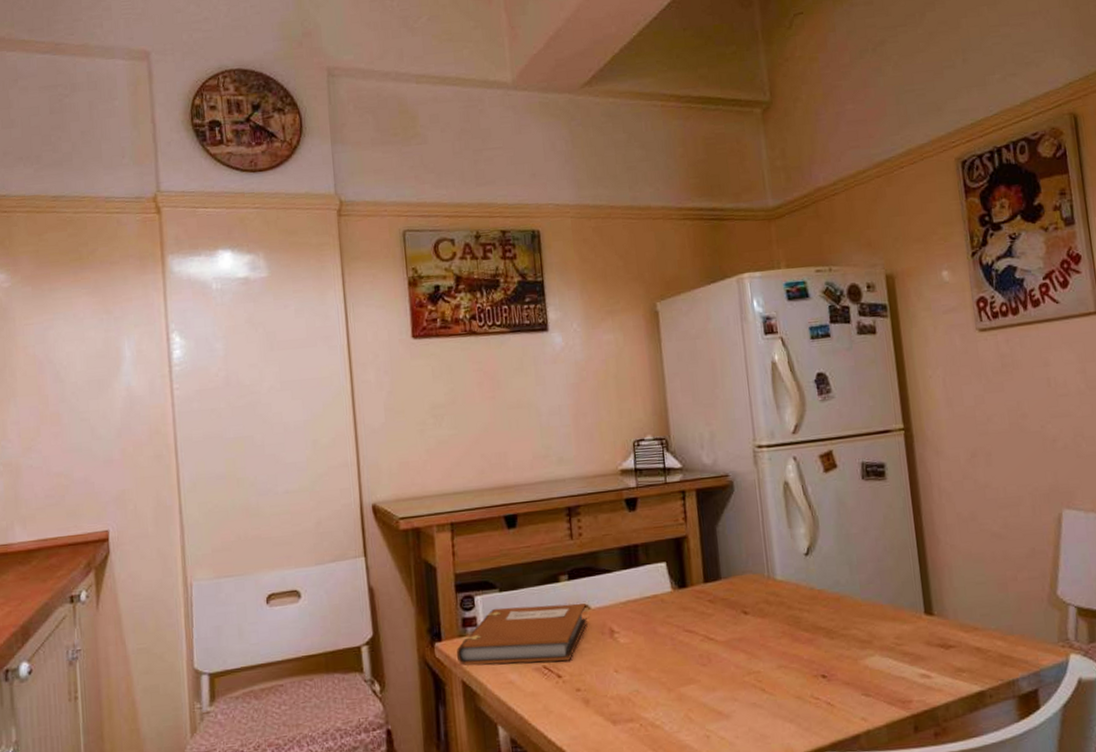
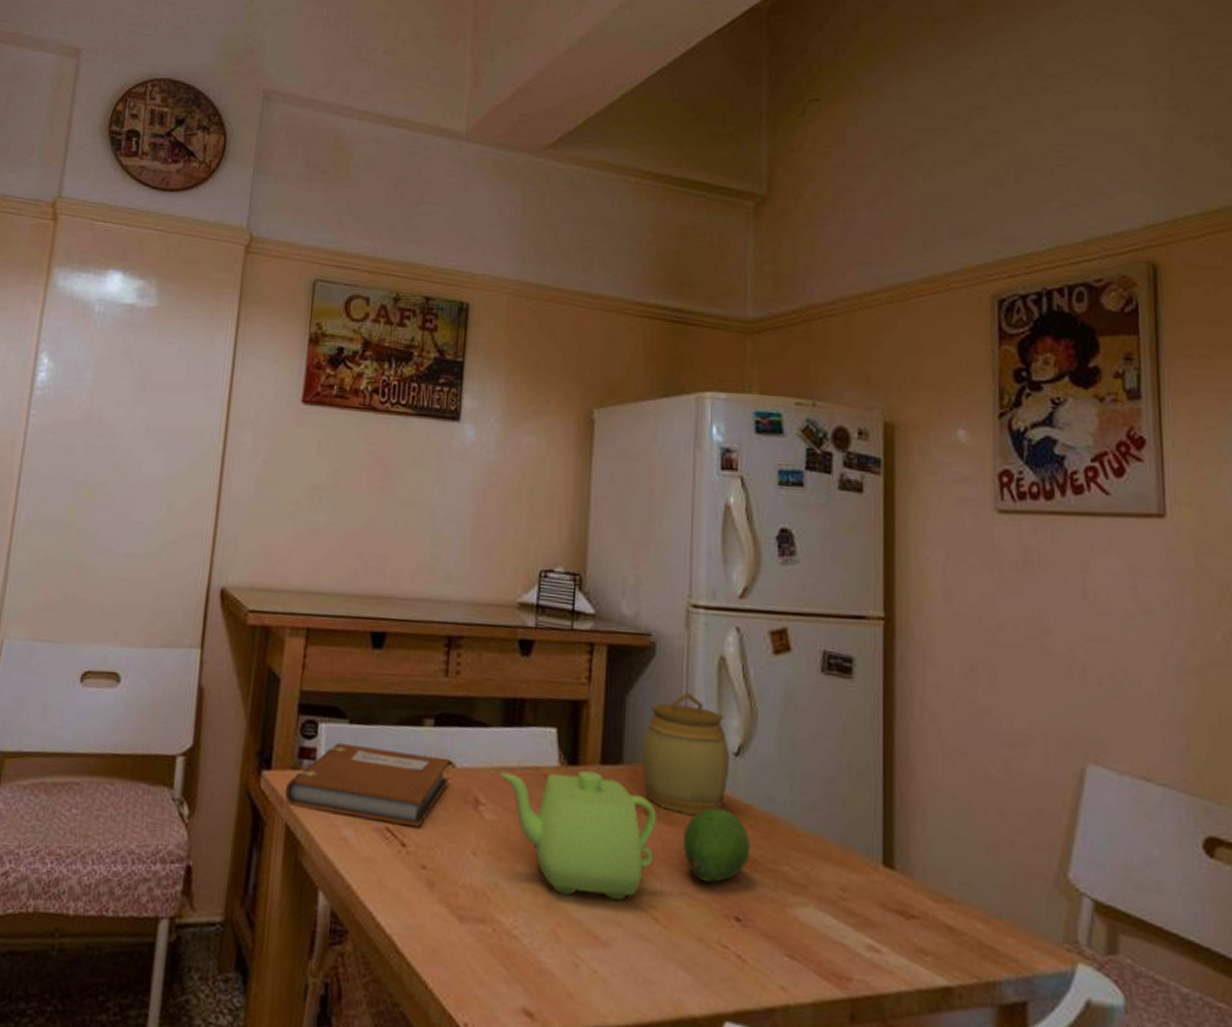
teapot: none [626,589,755,687] -> present [499,769,657,900]
jar: none [734,514,803,607] -> present [642,691,730,815]
fruit: none [775,597,827,654] -> present [683,807,751,883]

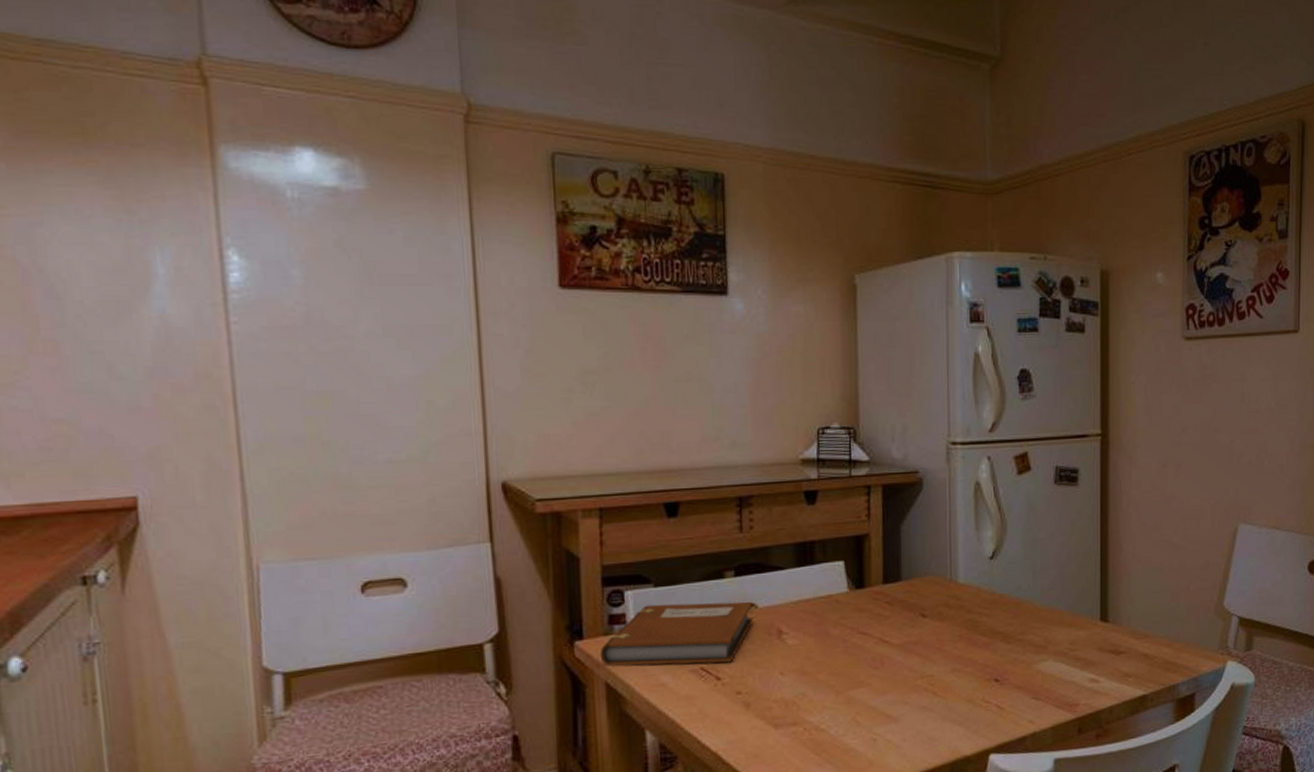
teapot: present [499,769,657,900] -> none [797,590,932,691]
jar: present [642,691,730,815] -> none [917,514,987,611]
fruit: present [683,807,751,883] -> none [953,601,1005,658]

